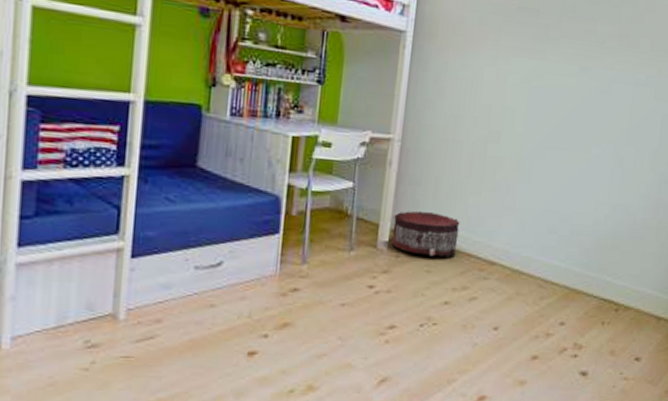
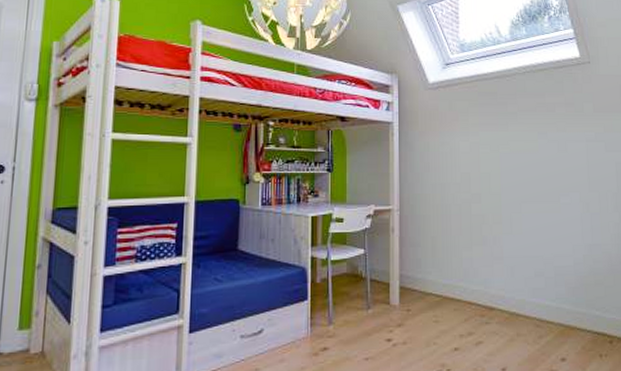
pouf: present [391,210,460,257] -> none [401,268,459,308]

